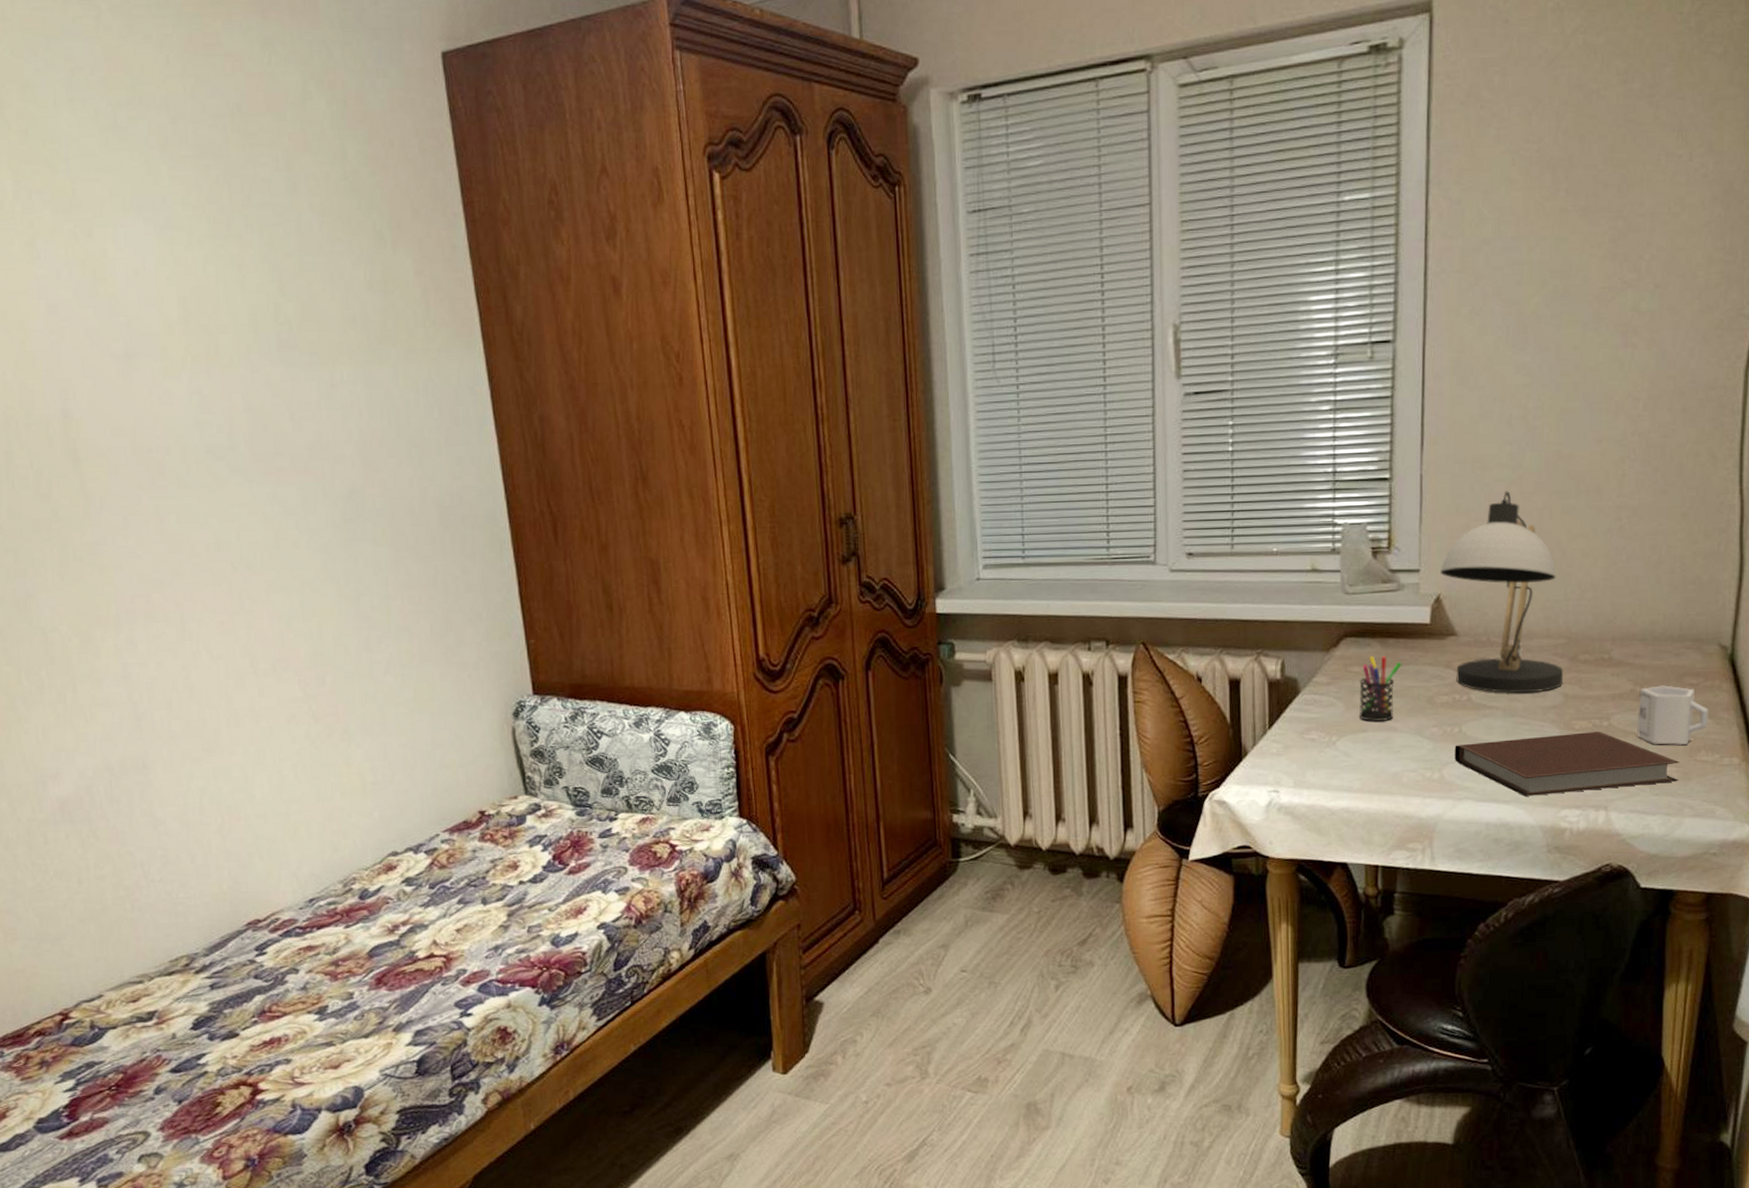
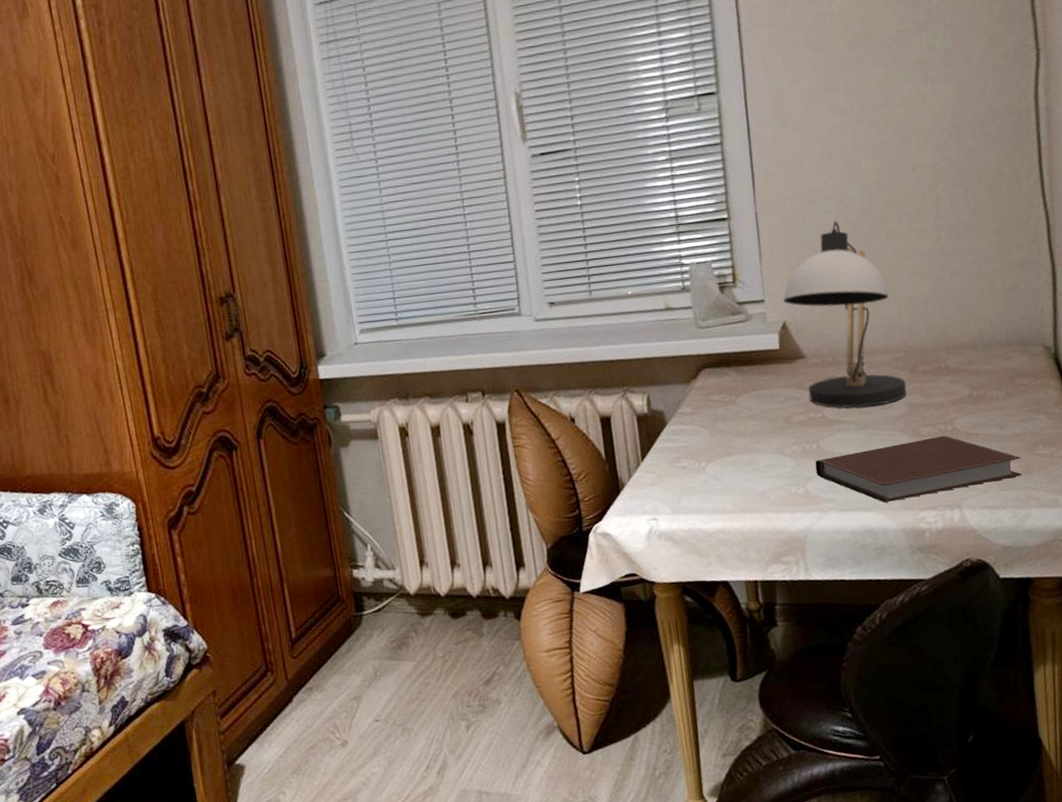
pen holder: present [1358,656,1402,722] -> none [720,383,758,446]
cup: present [1637,685,1709,745] -> none [976,387,1042,443]

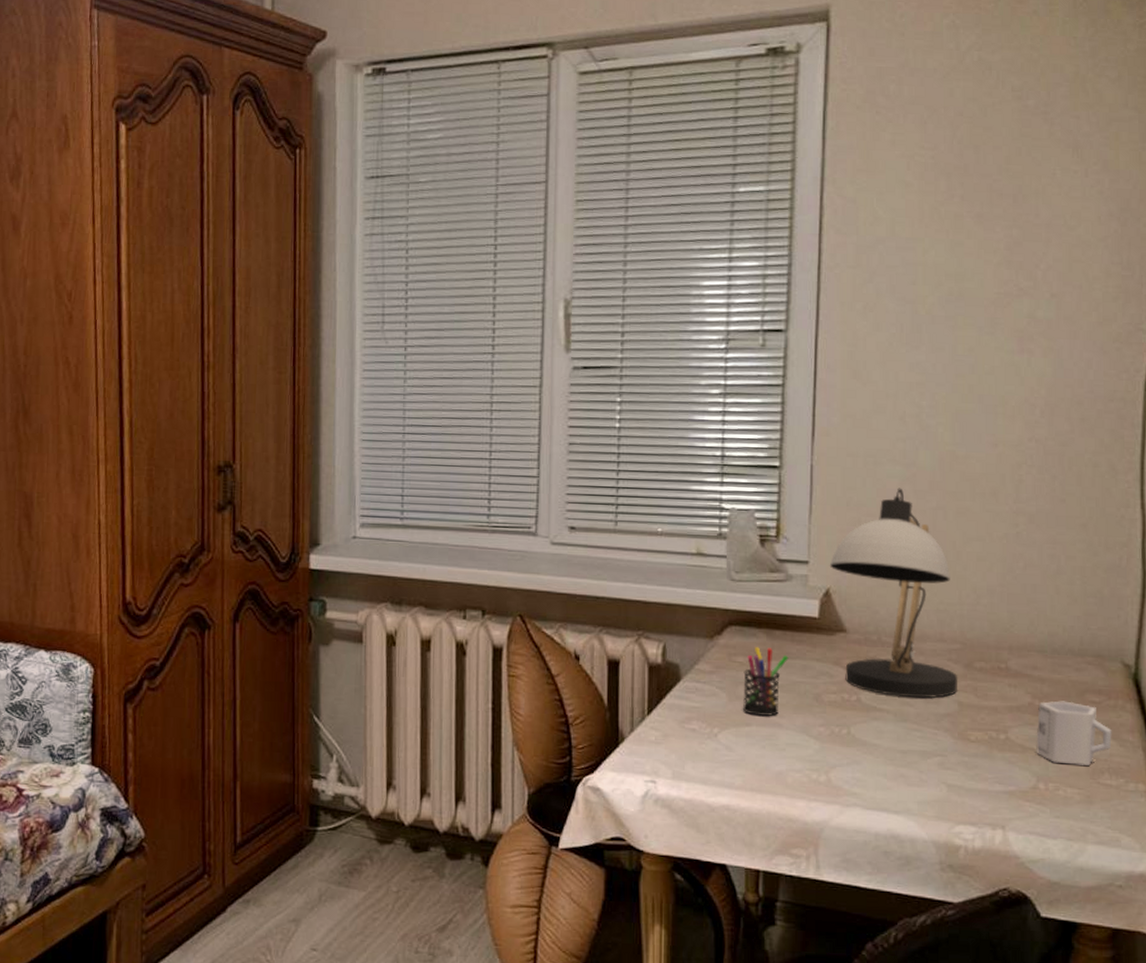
pen holder: none [720,383,758,446] -> present [742,647,789,717]
notebook: present [815,435,1023,503] -> none [843,743,1082,808]
cup: none [976,387,1042,443] -> present [1036,701,1112,766]

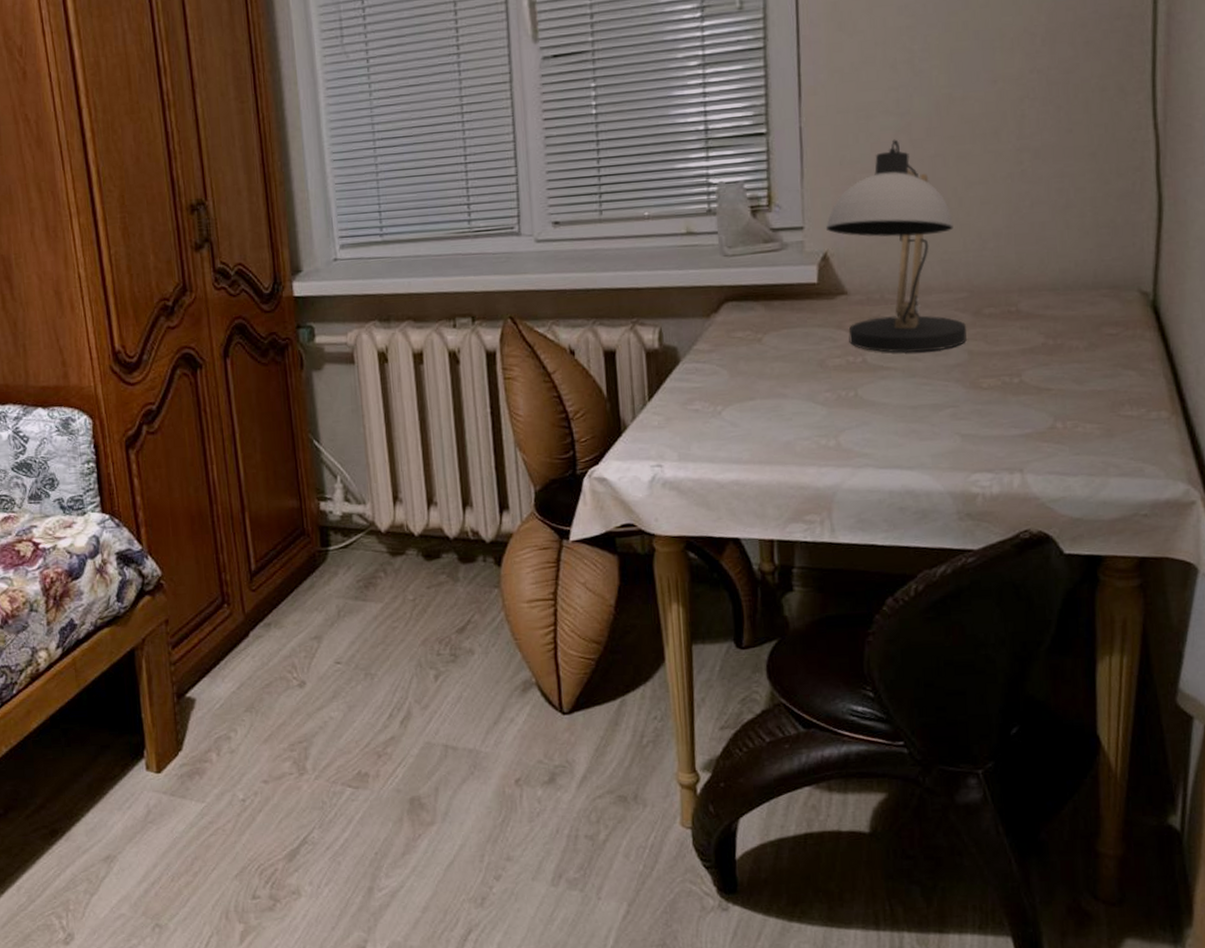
pen holder: present [742,647,789,717] -> none [743,319,789,389]
cup: present [1036,701,1112,766] -> none [1052,337,1131,400]

